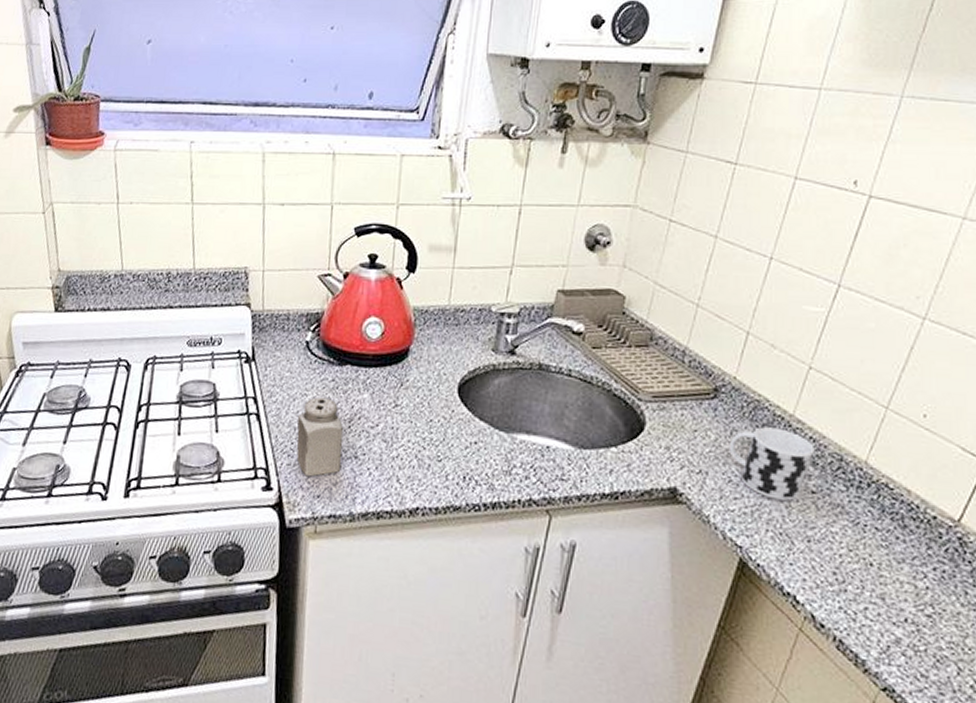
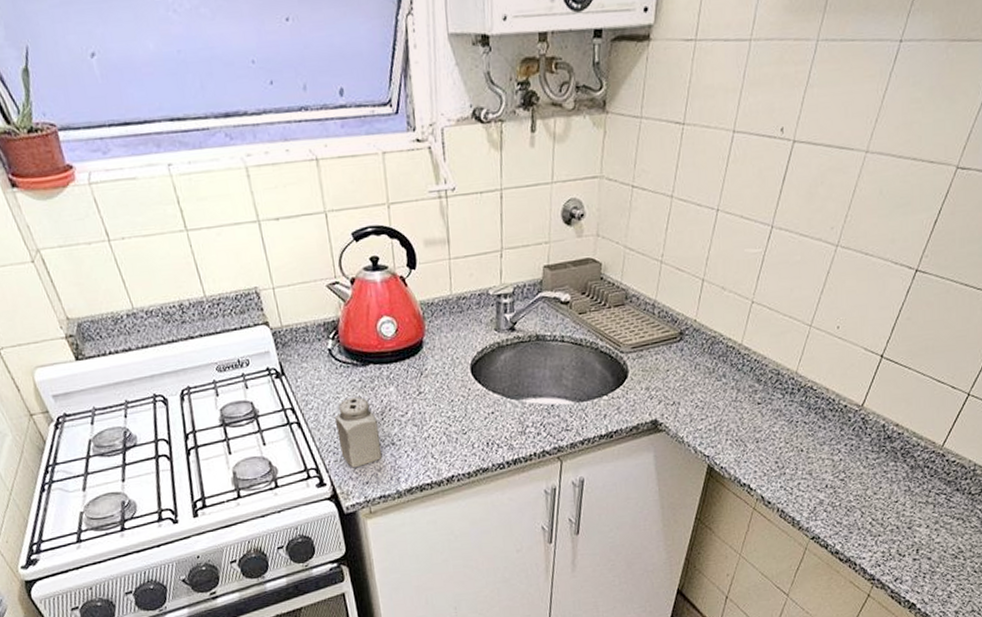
cup: present [728,427,815,500] -> none [694,356,759,415]

